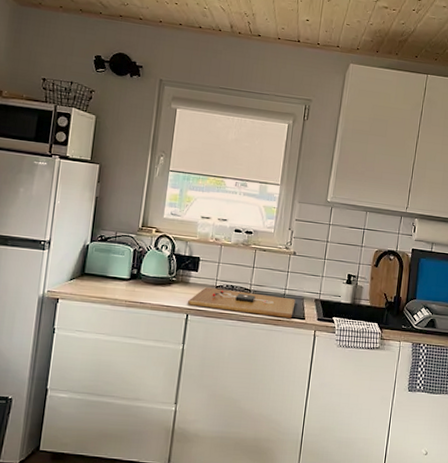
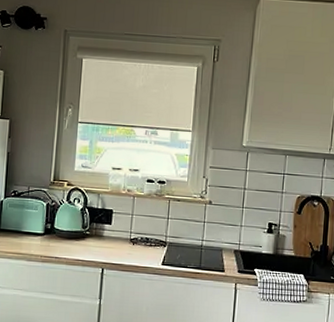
cutting board: present [187,287,296,318] -> none [102,240,214,271]

